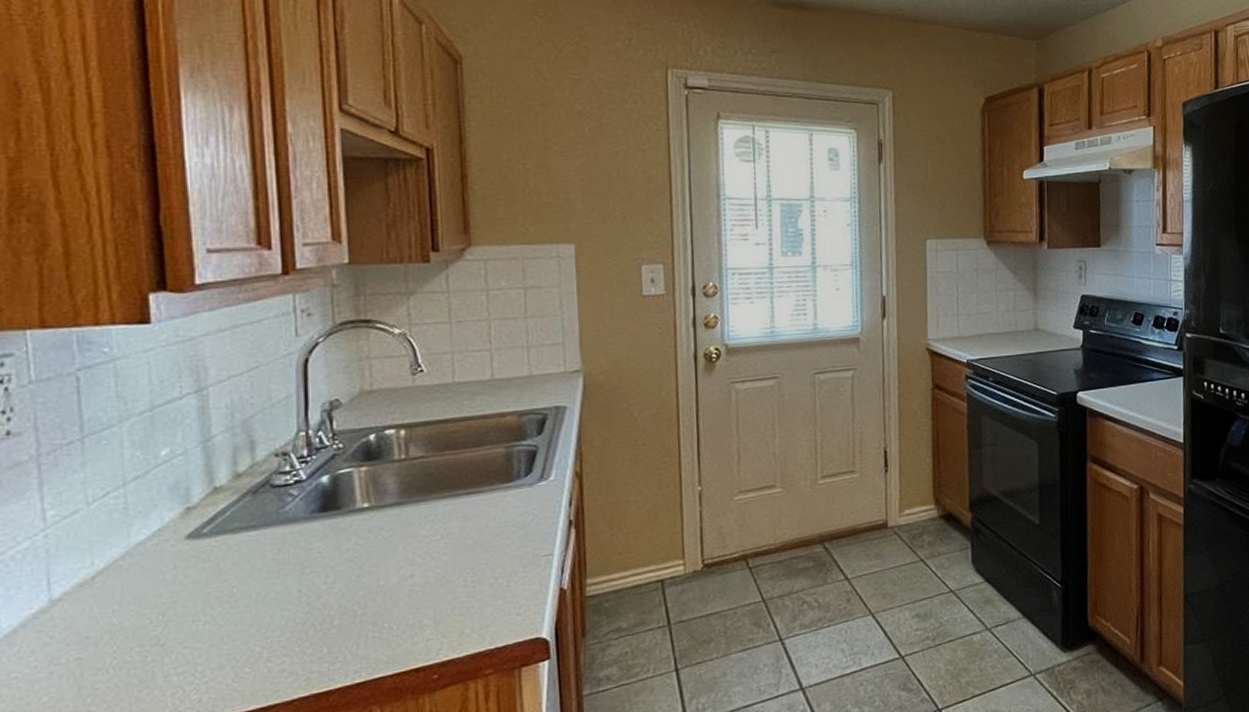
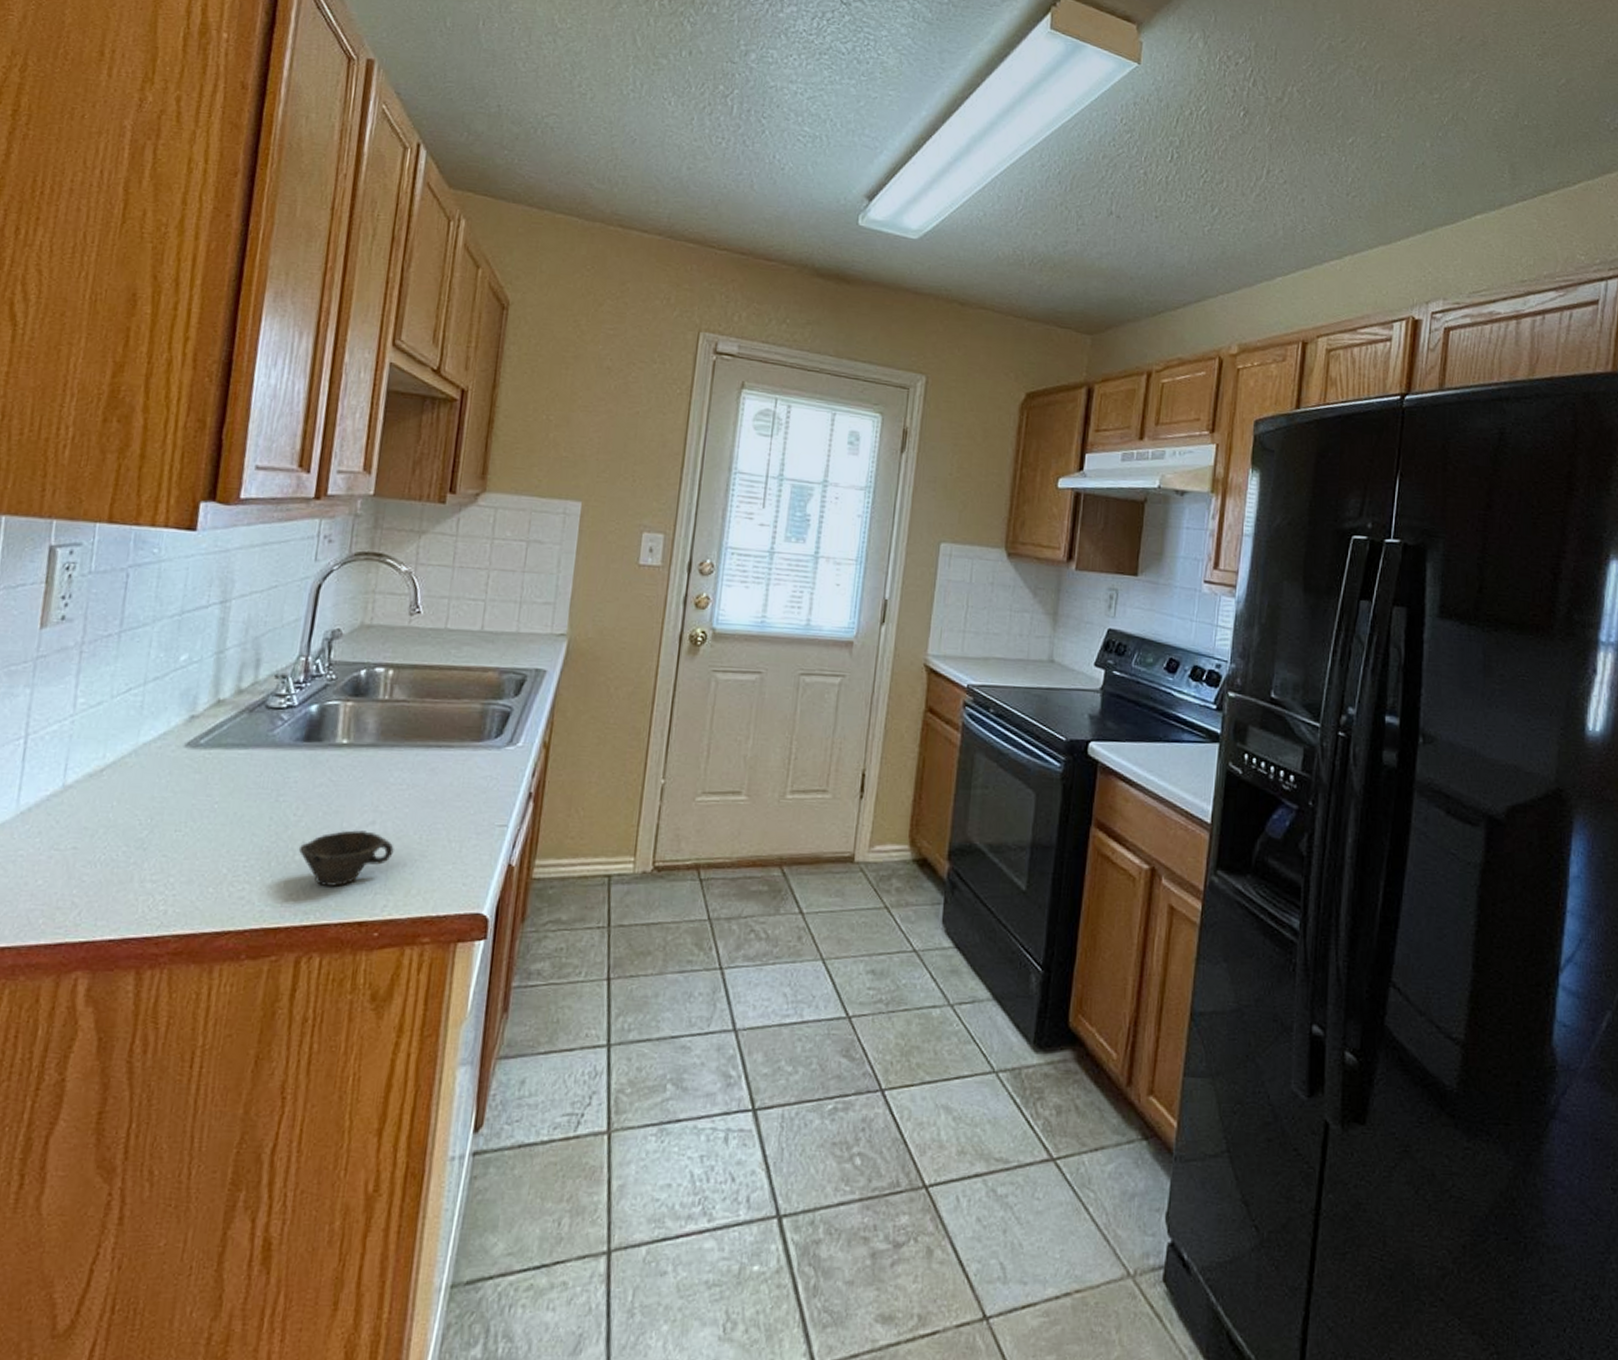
cup: none [336,584,439,644] -> present [298,830,394,886]

